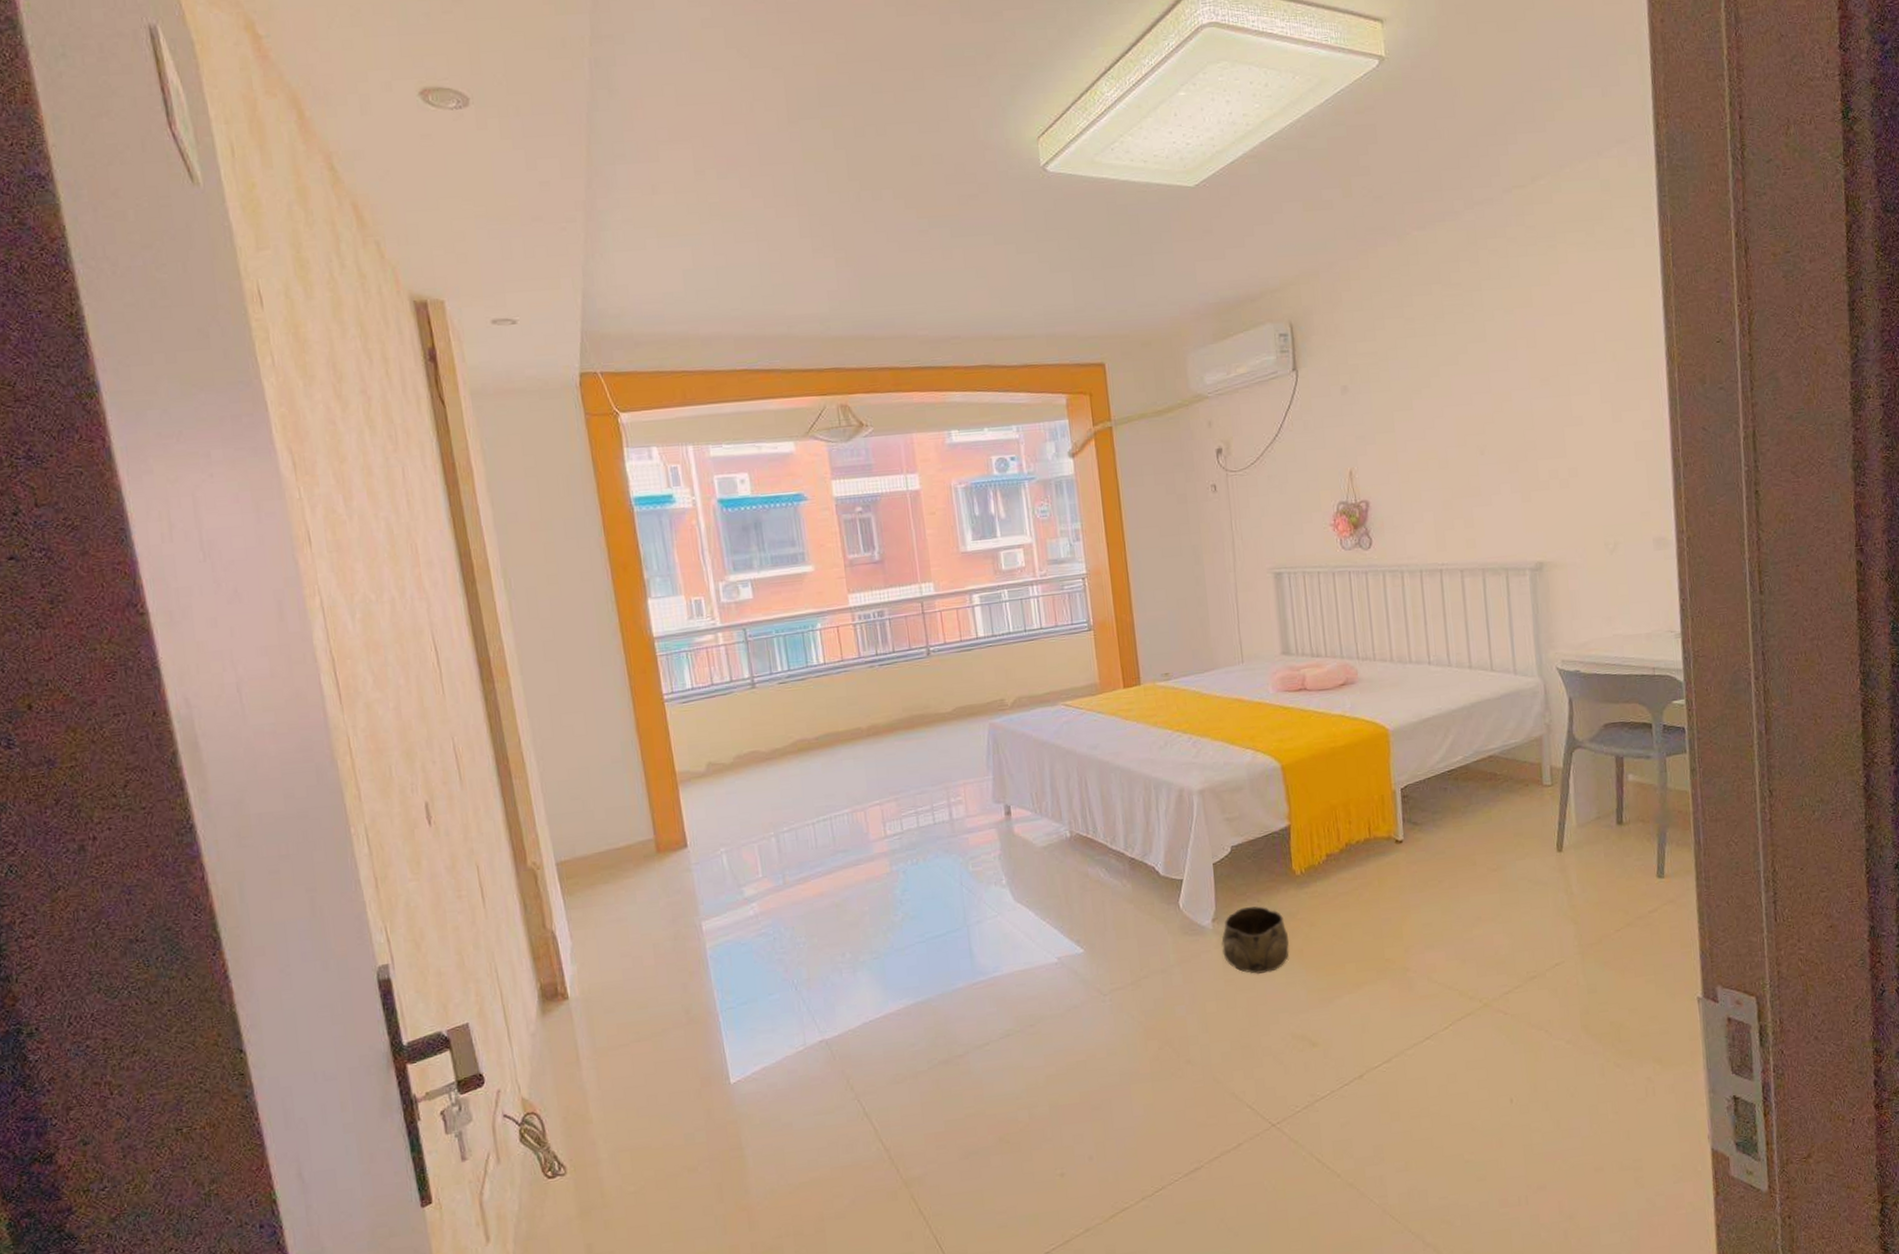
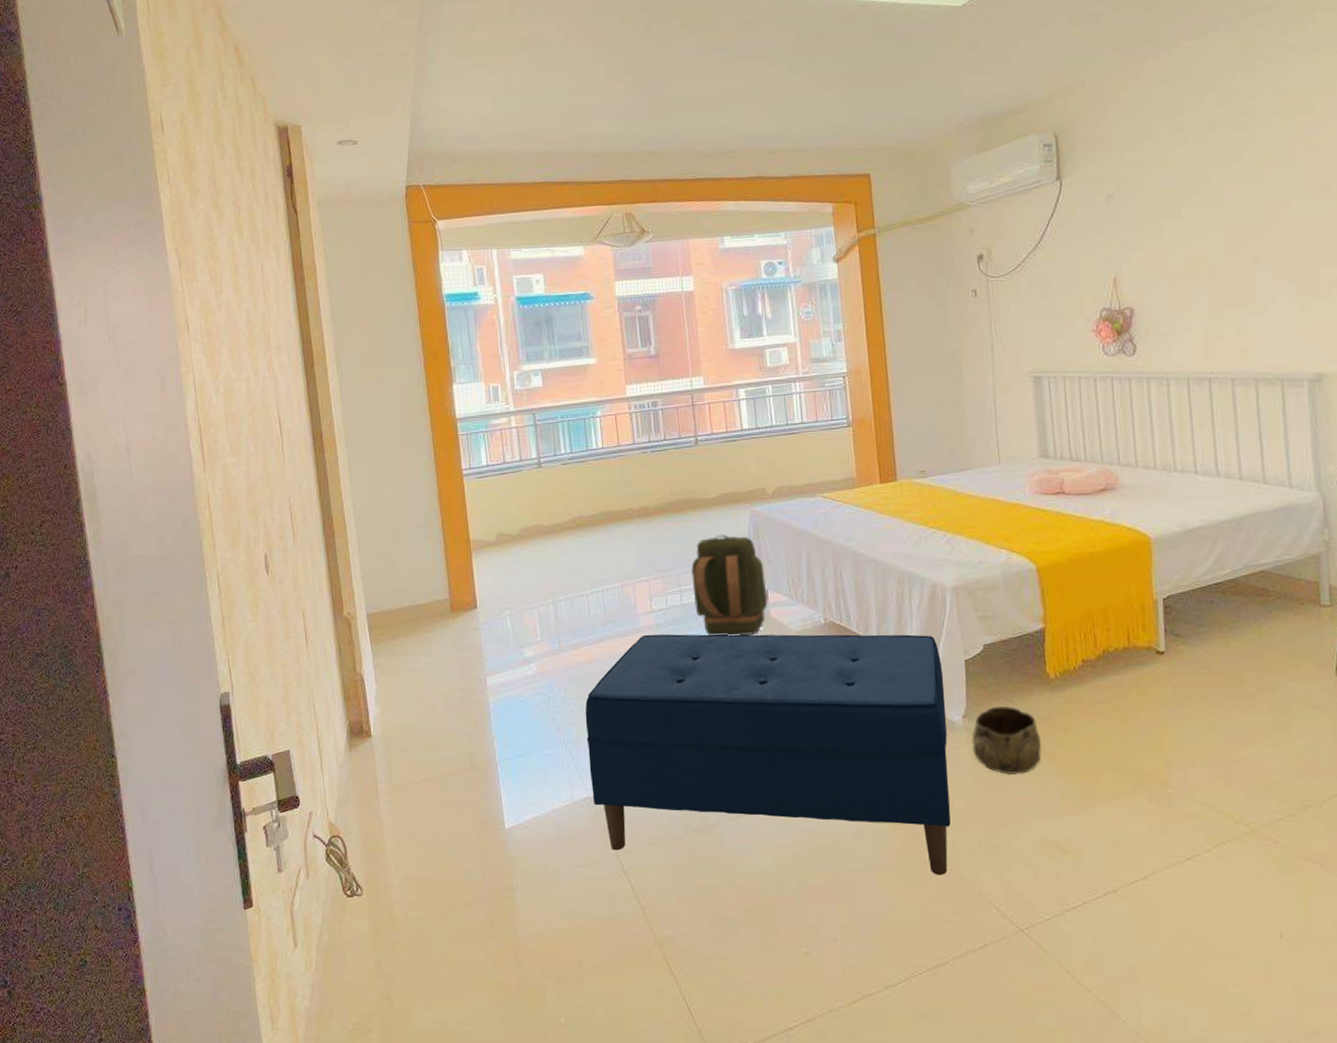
bench: none [815,840,1203,1094] -> present [585,634,951,875]
backpack: none [926,749,1011,858] -> present [690,533,768,636]

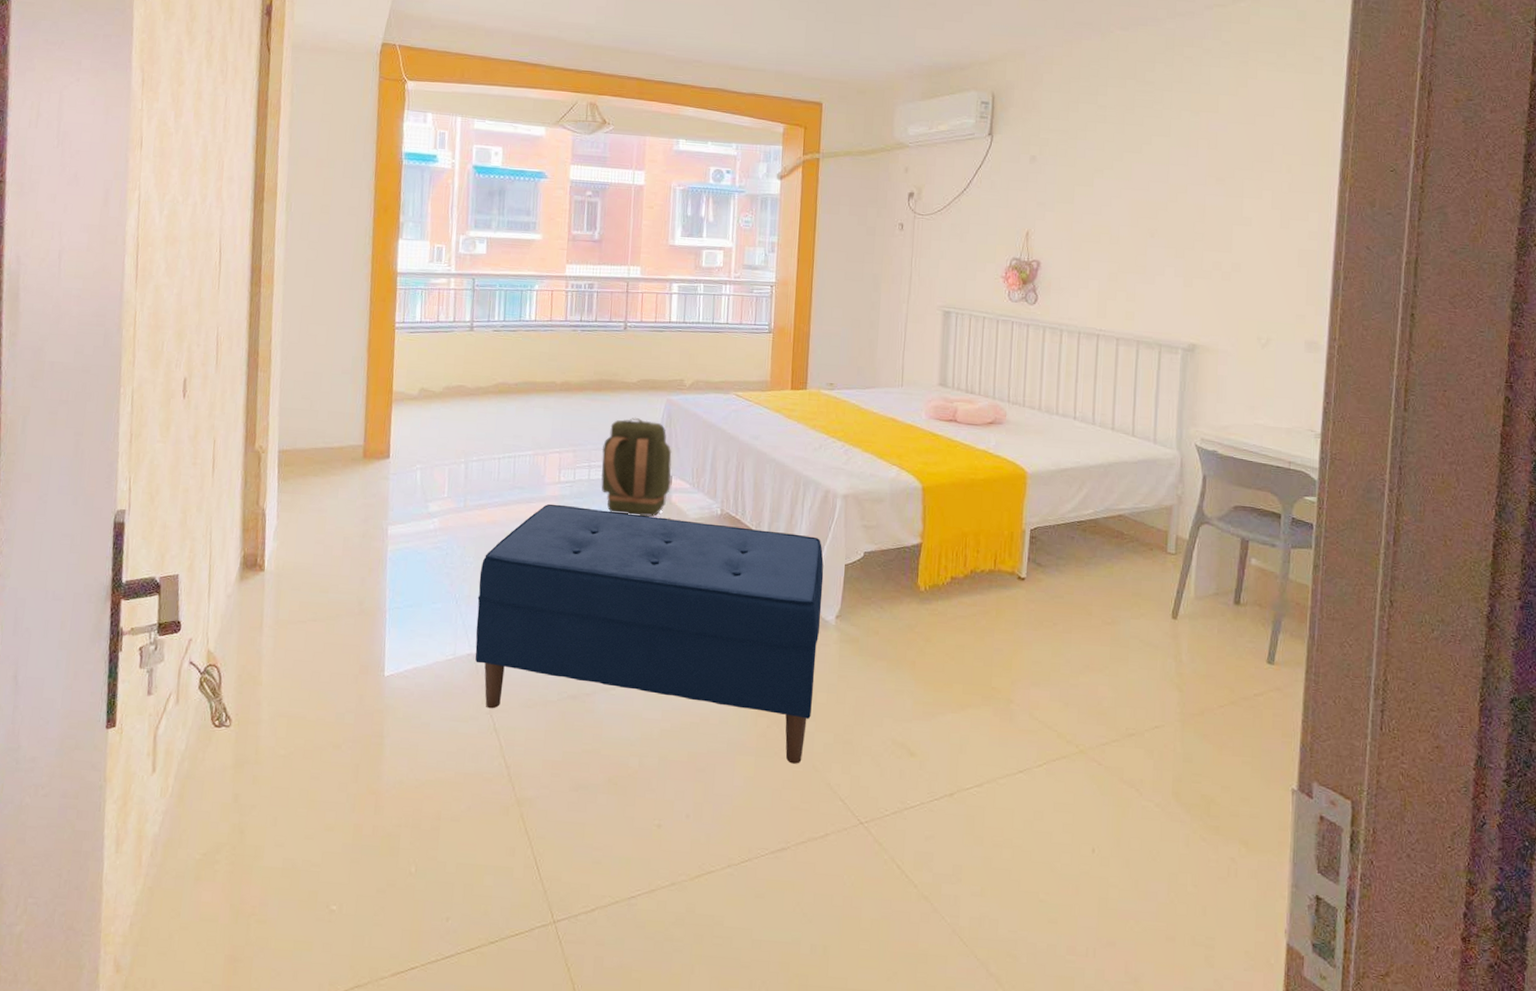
decorative bowl: present [971,705,1042,776] -> none [840,610,904,677]

